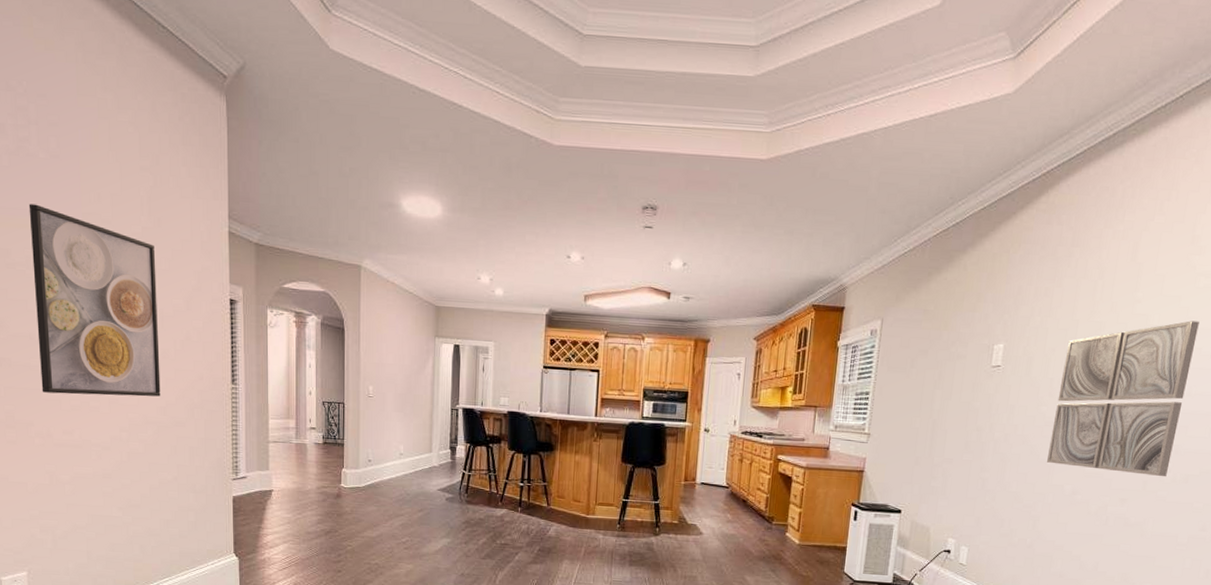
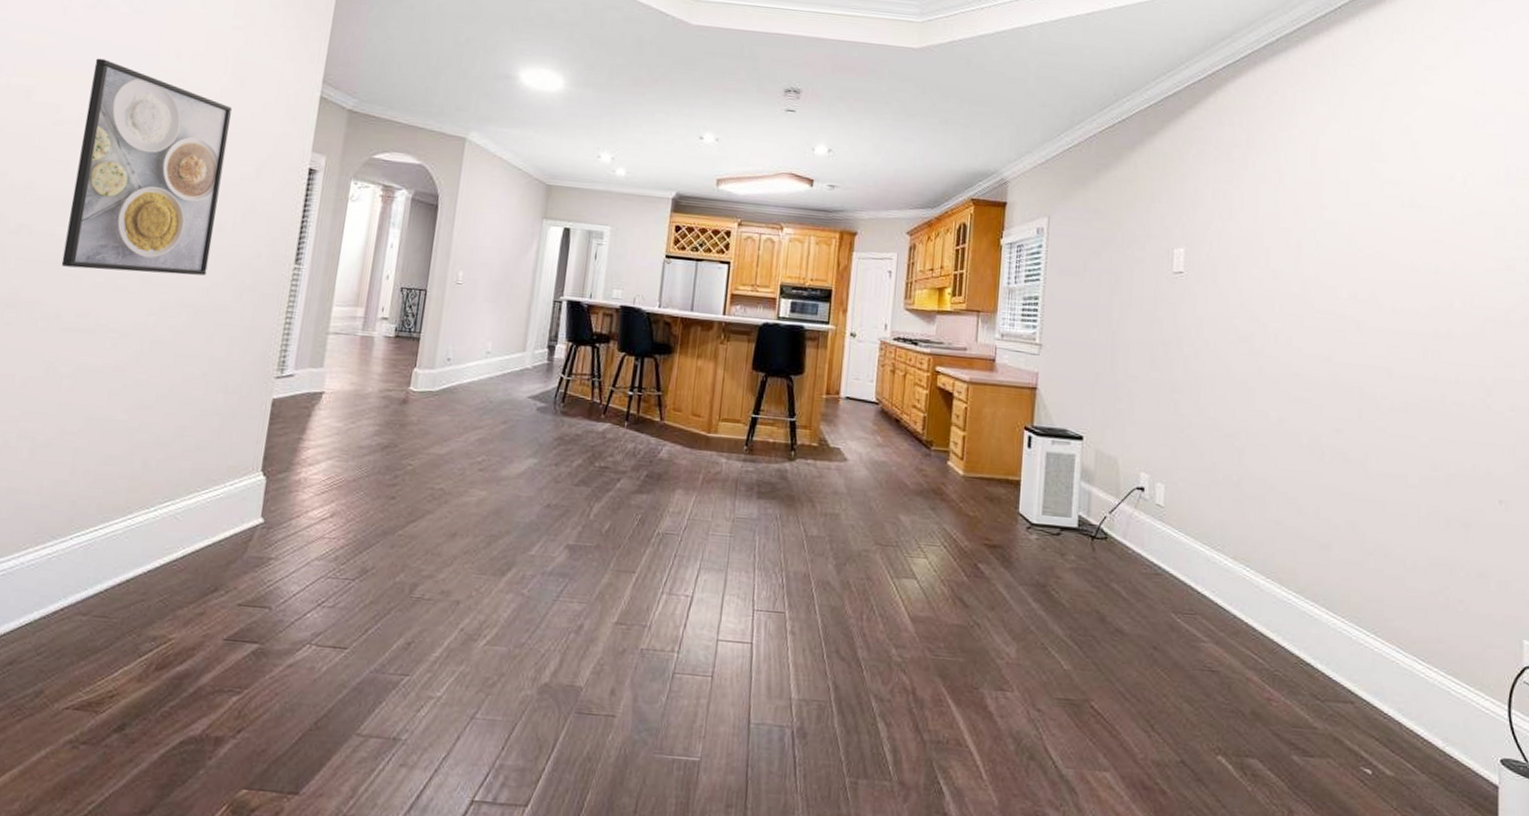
wall art: present [1047,320,1200,477] -> none [1246,230,1393,405]

